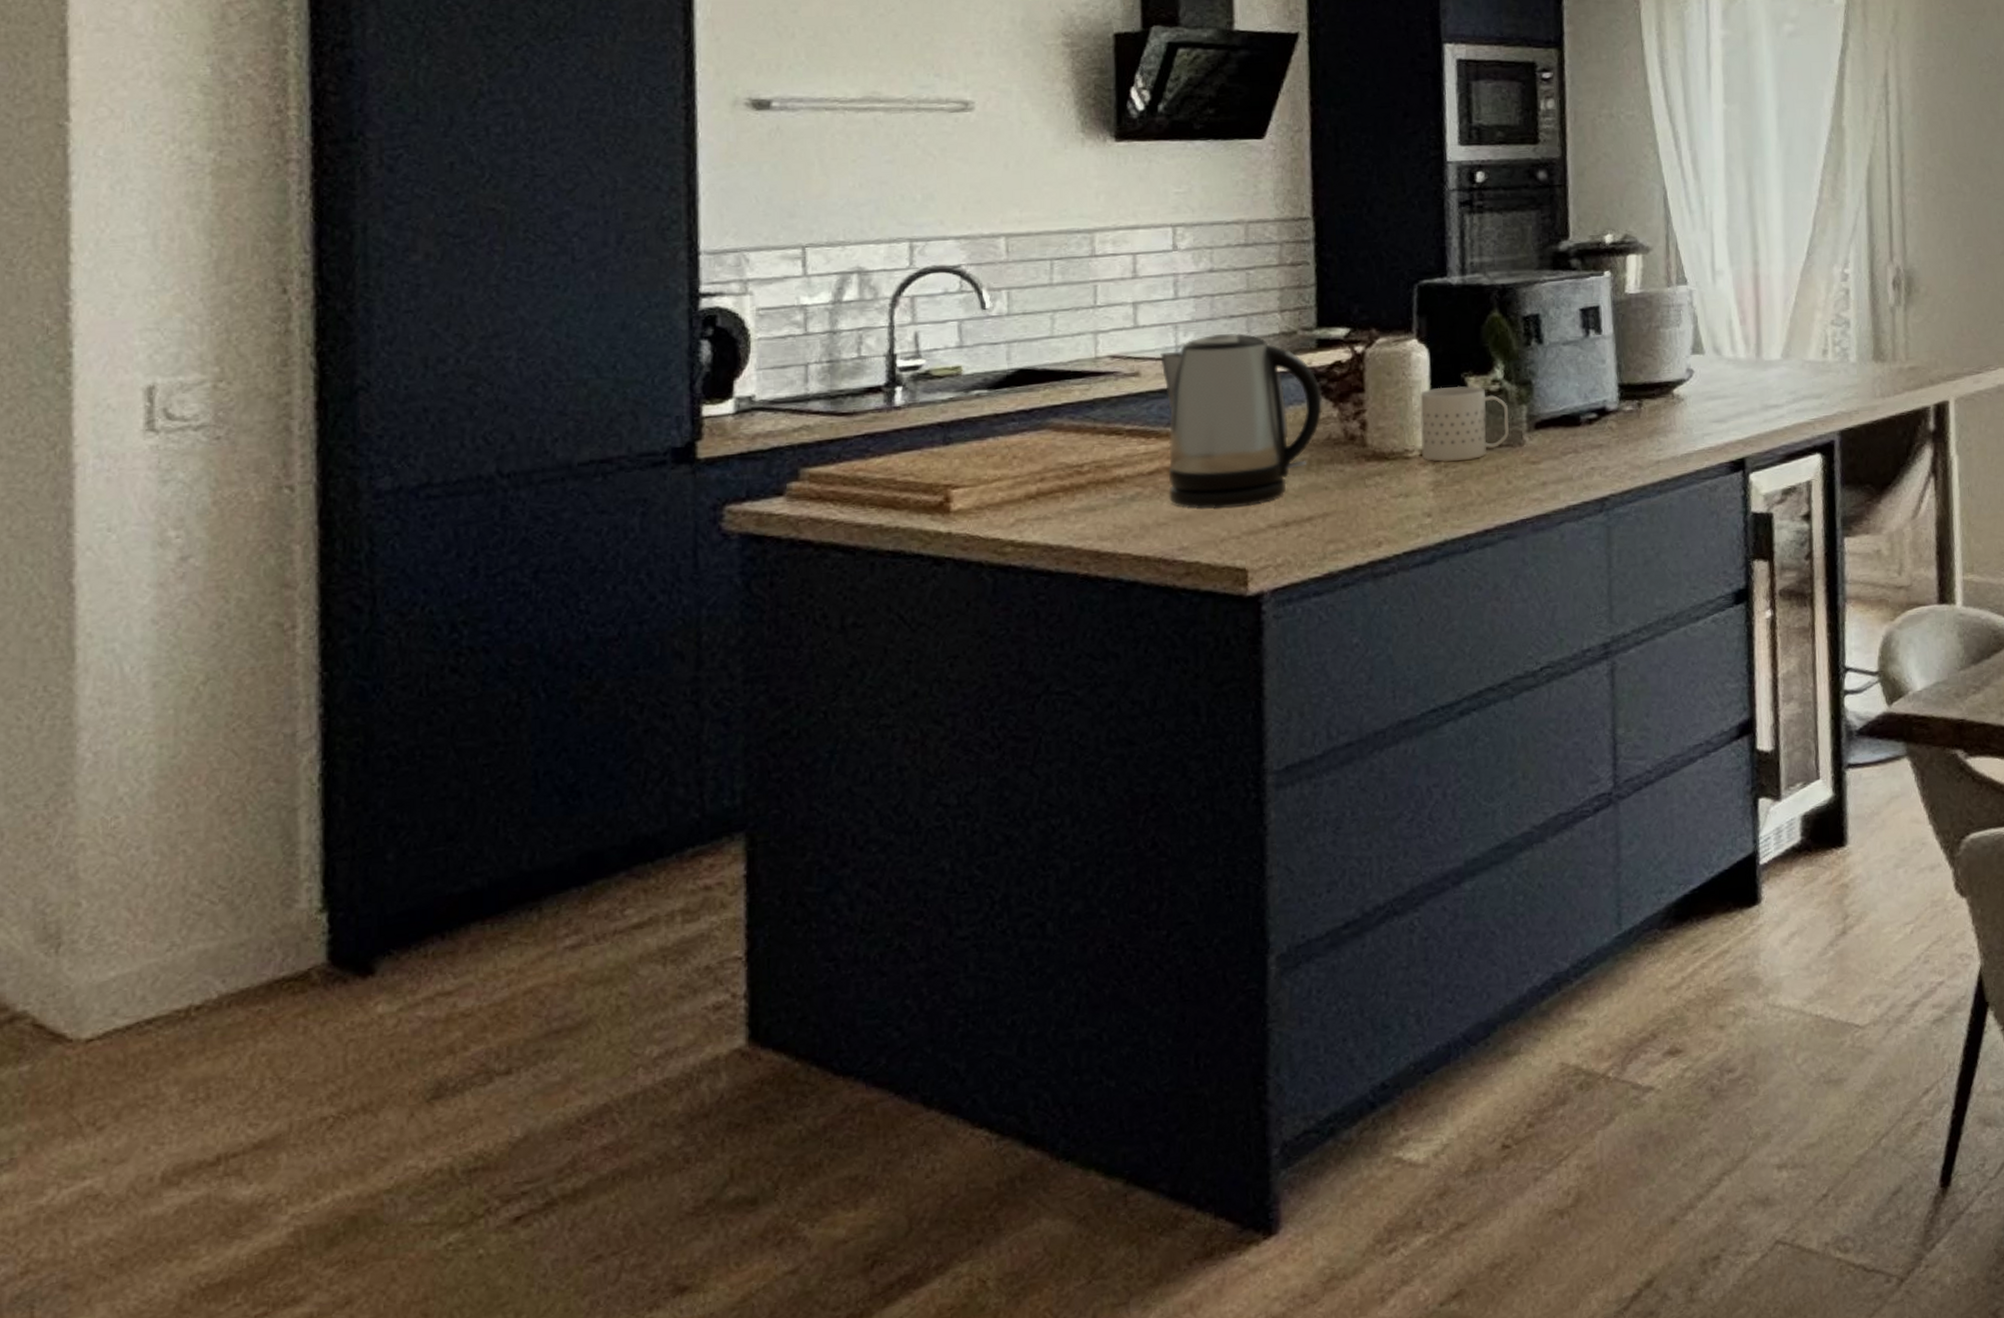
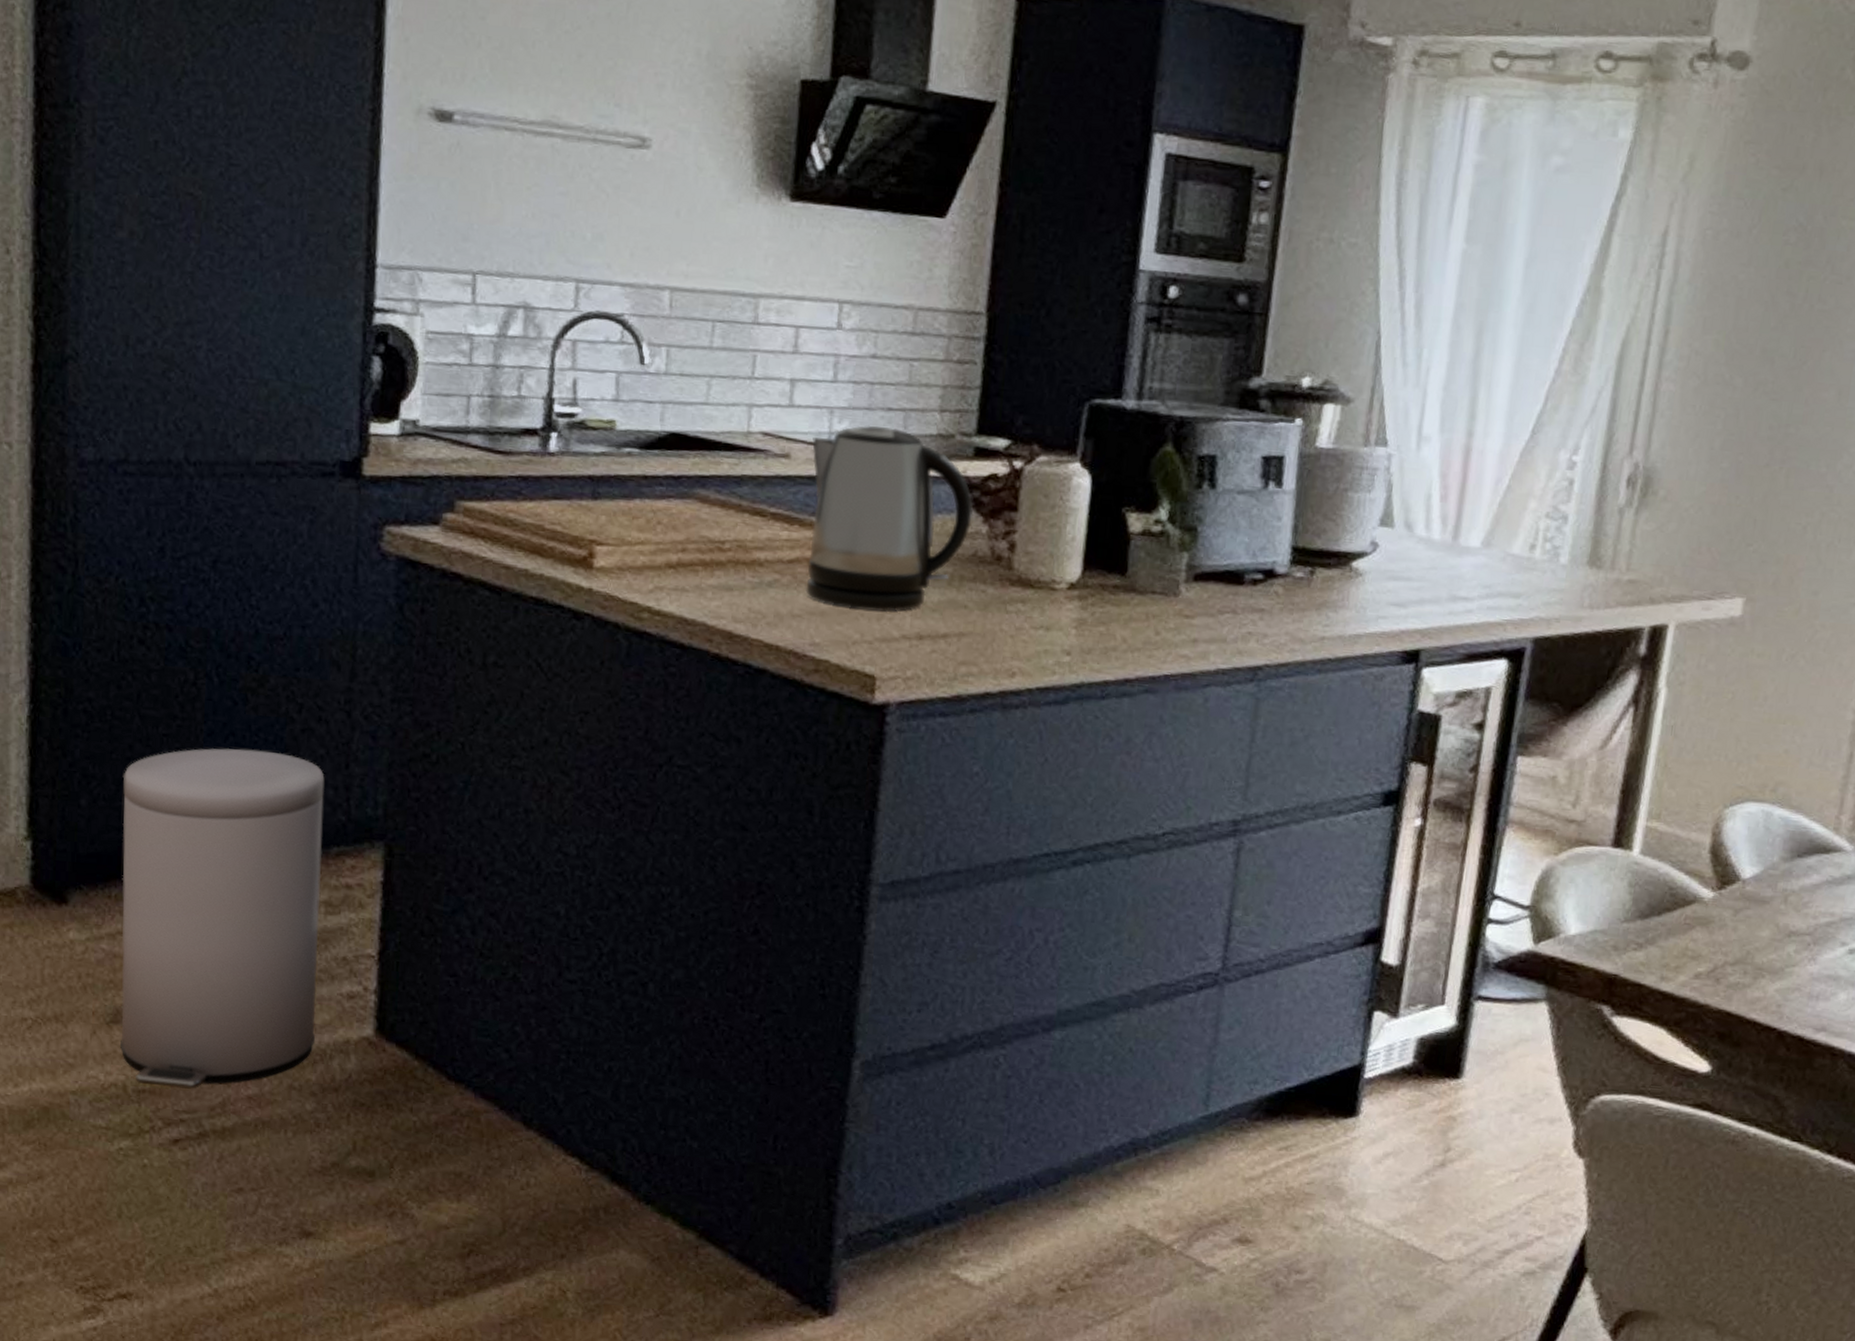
pedal bin: none [438,759,679,1162] -> present [120,748,325,1089]
mug: present [1420,385,1510,462] -> none [1068,519,1169,603]

